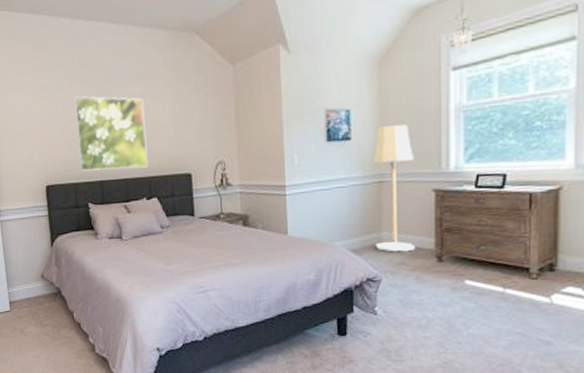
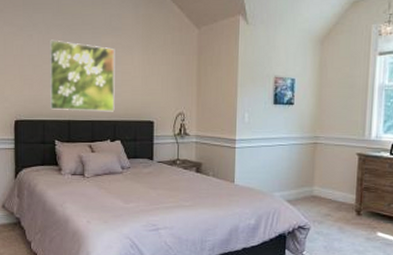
floor lamp: present [373,124,415,252] -> none [307,96,344,205]

